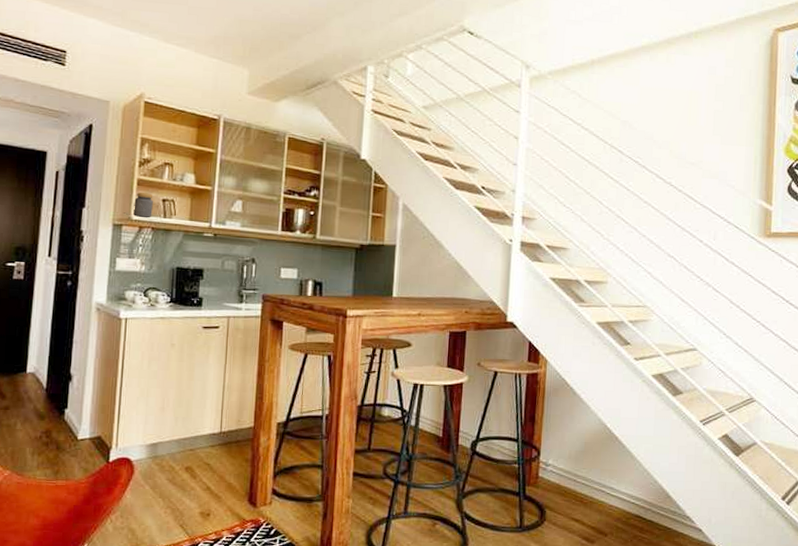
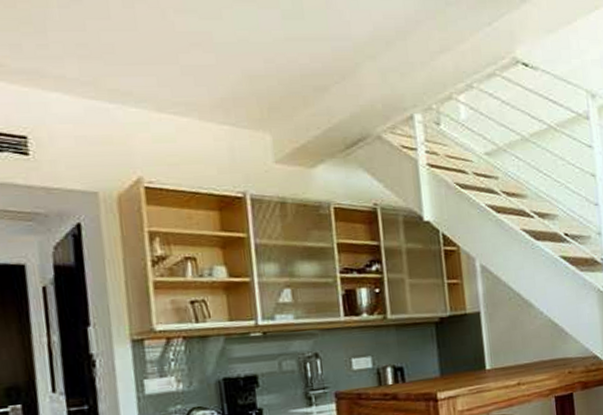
jar: present [133,192,153,217] -> none [154,296,181,327]

